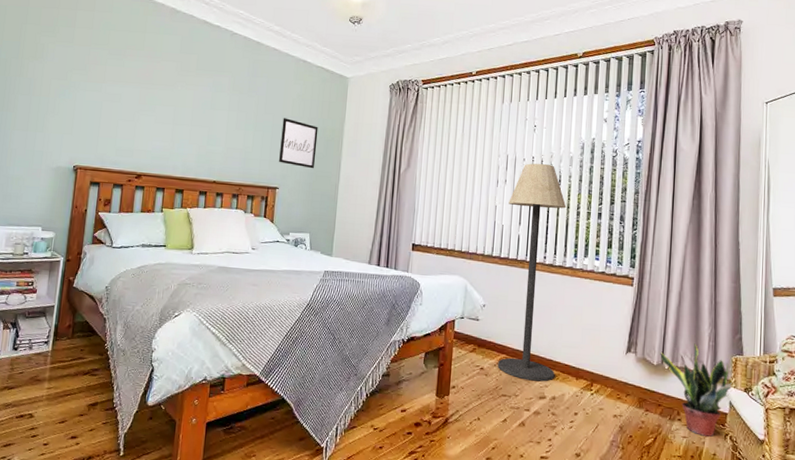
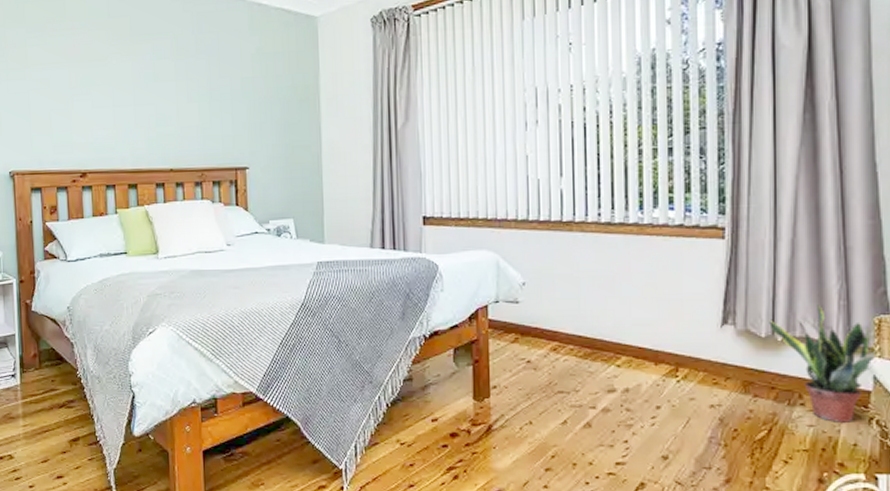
wall art: present [279,118,318,169] -> none [242,79,289,139]
floor lamp: present [498,163,567,382] -> none [543,92,626,371]

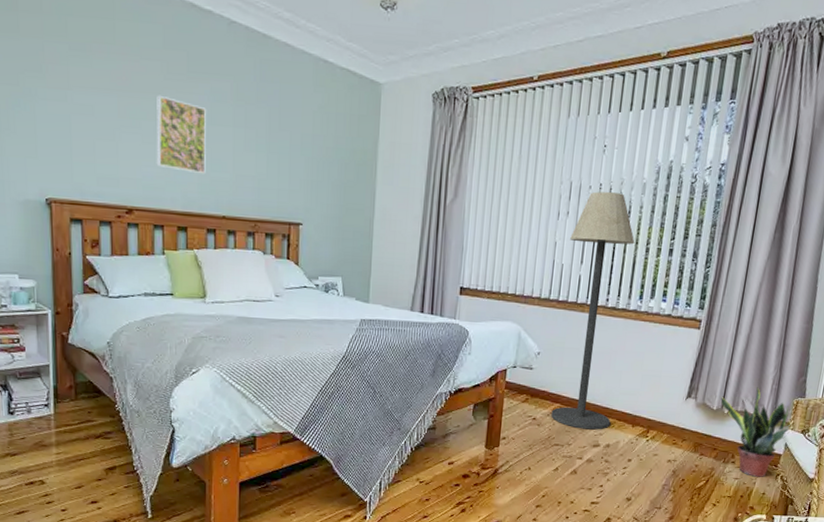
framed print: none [104,61,152,131] -> present [156,95,207,175]
floor lamp: none [543,92,626,371] -> present [551,191,635,430]

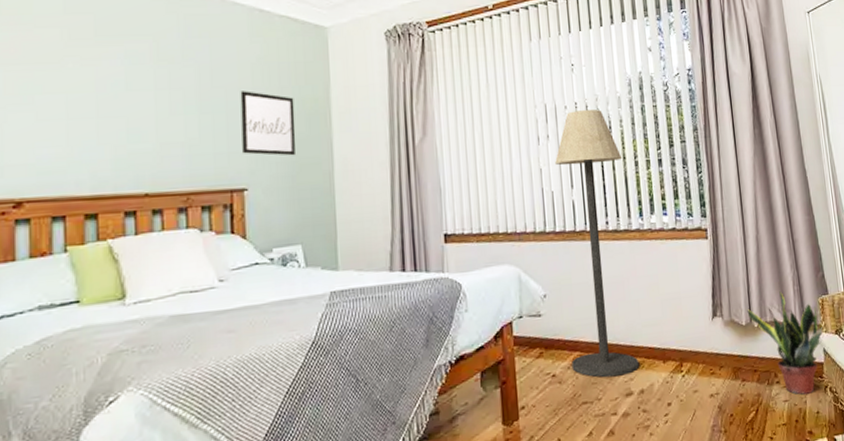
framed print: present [156,95,207,175] -> none [54,64,121,148]
wall art: none [301,136,347,200] -> present [240,91,296,156]

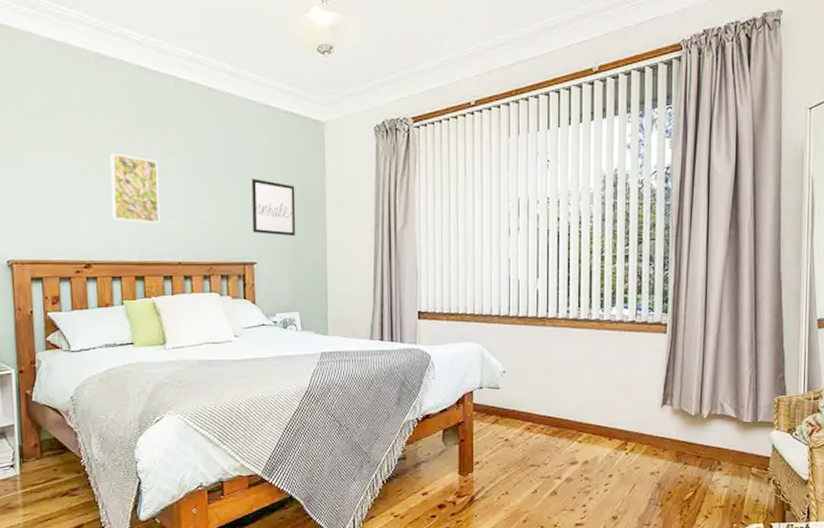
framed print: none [54,64,121,148] -> present [110,153,160,224]
floor lamp: present [555,109,640,378] -> none [523,205,589,447]
potted plant: present [747,290,824,395] -> none [698,387,775,483]

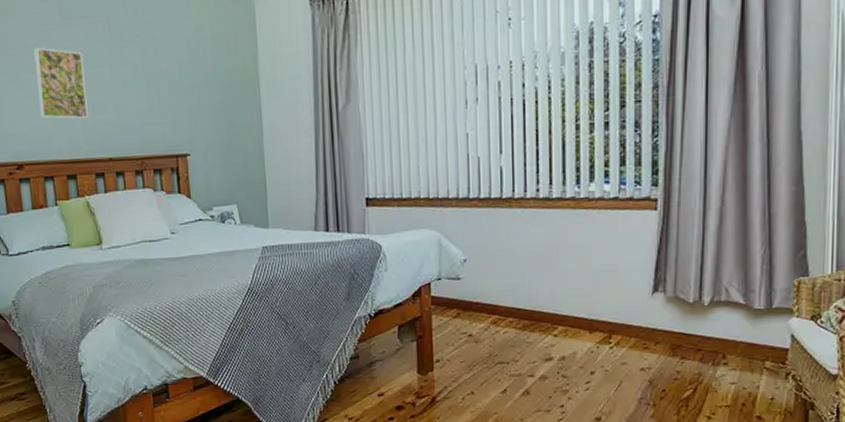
wall art: present [251,178,296,237] -> none [179,63,229,124]

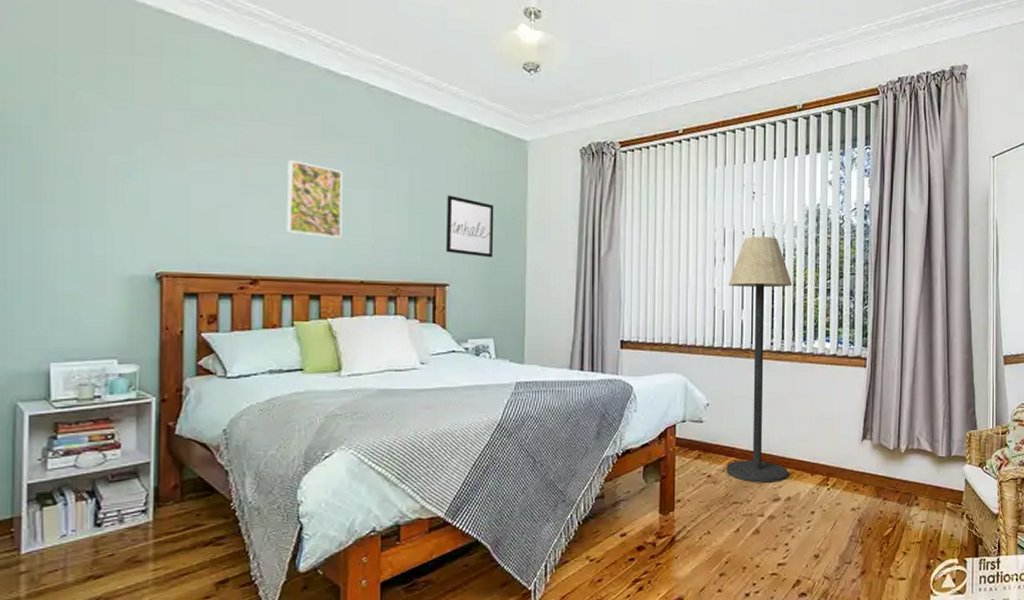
wall art: none [179,63,229,124] -> present [446,195,494,258]
floor lamp: none [483,68,563,342] -> present [726,237,793,483]

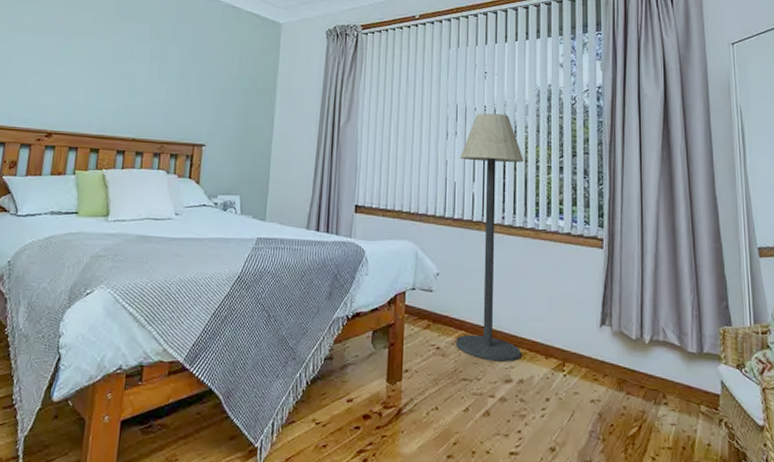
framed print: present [286,159,344,239] -> none [78,36,129,102]
wall art: present [446,195,494,258] -> none [206,68,249,123]

